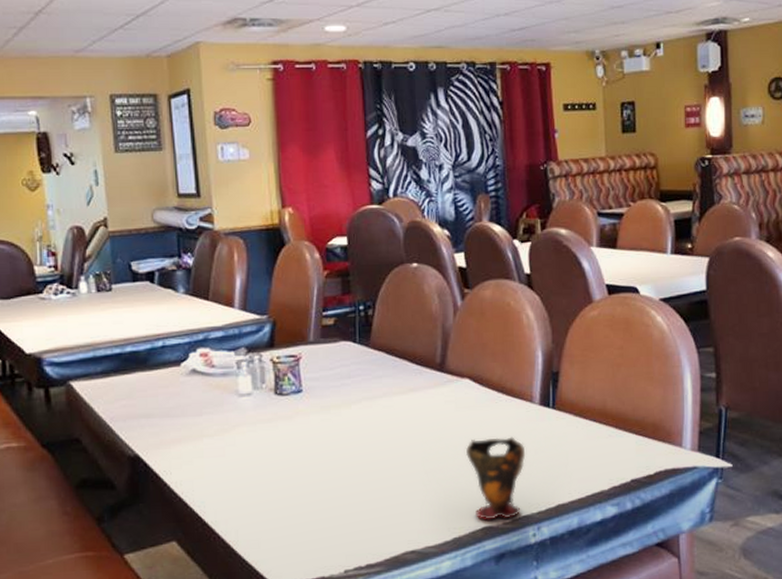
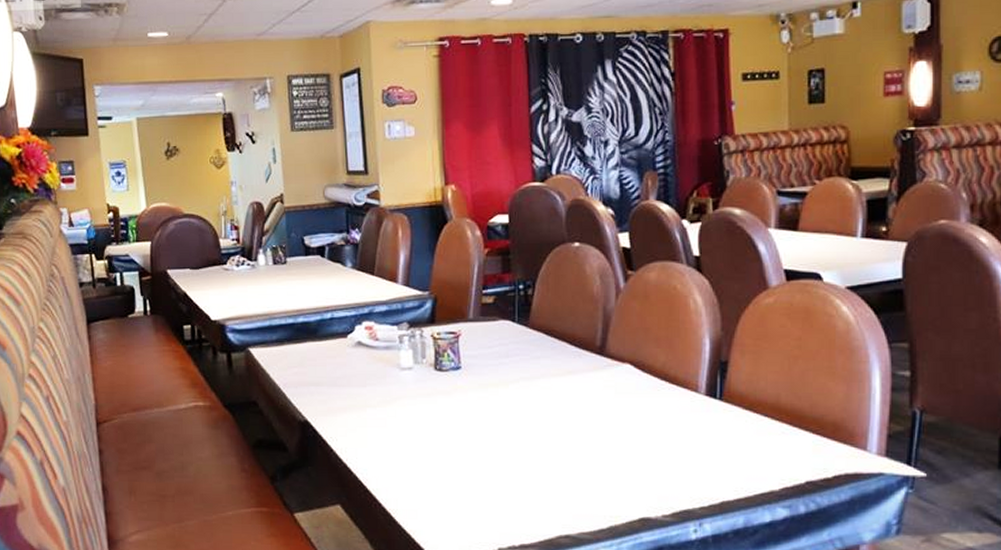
cup: present [465,437,526,520] -> none [624,426,689,511]

